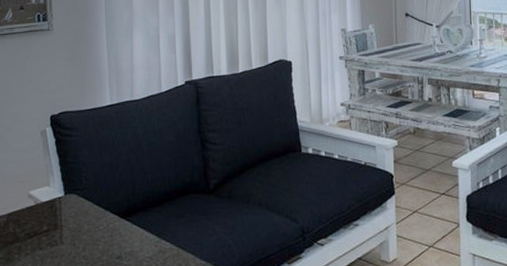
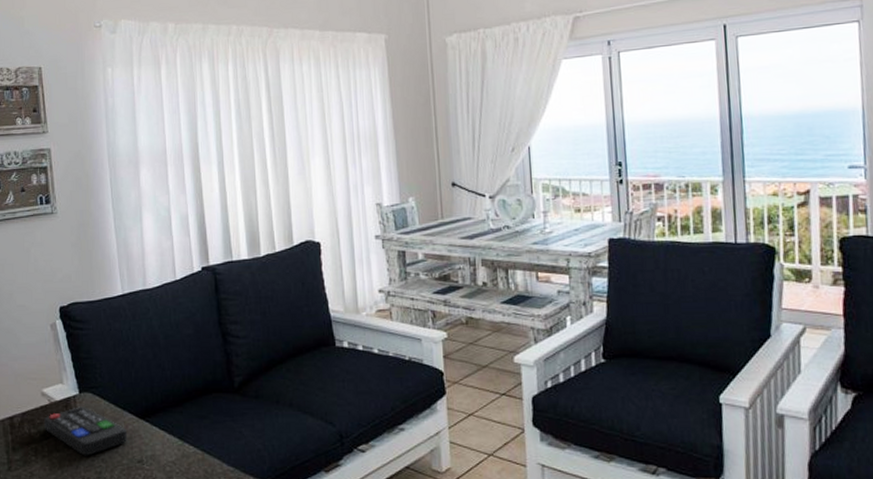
remote control: none [28,206,109,253] -> present [43,405,128,456]

